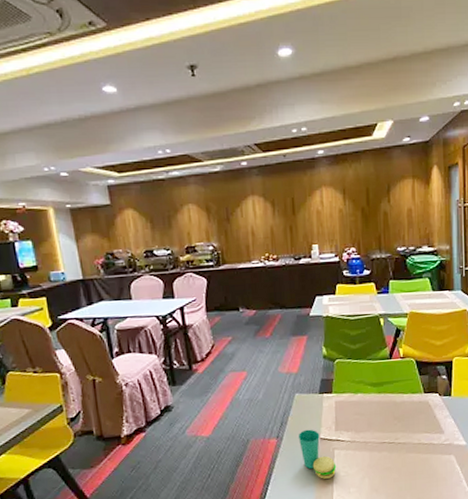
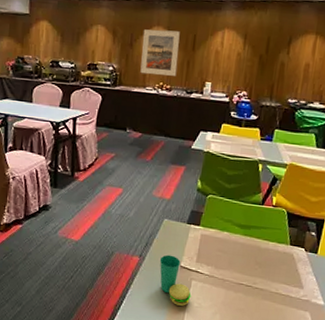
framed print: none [238,197,281,248] -> present [140,29,180,76]

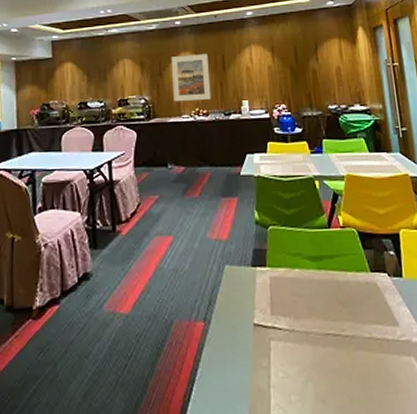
cup: present [159,254,192,306] -> none [228,311,274,380]

